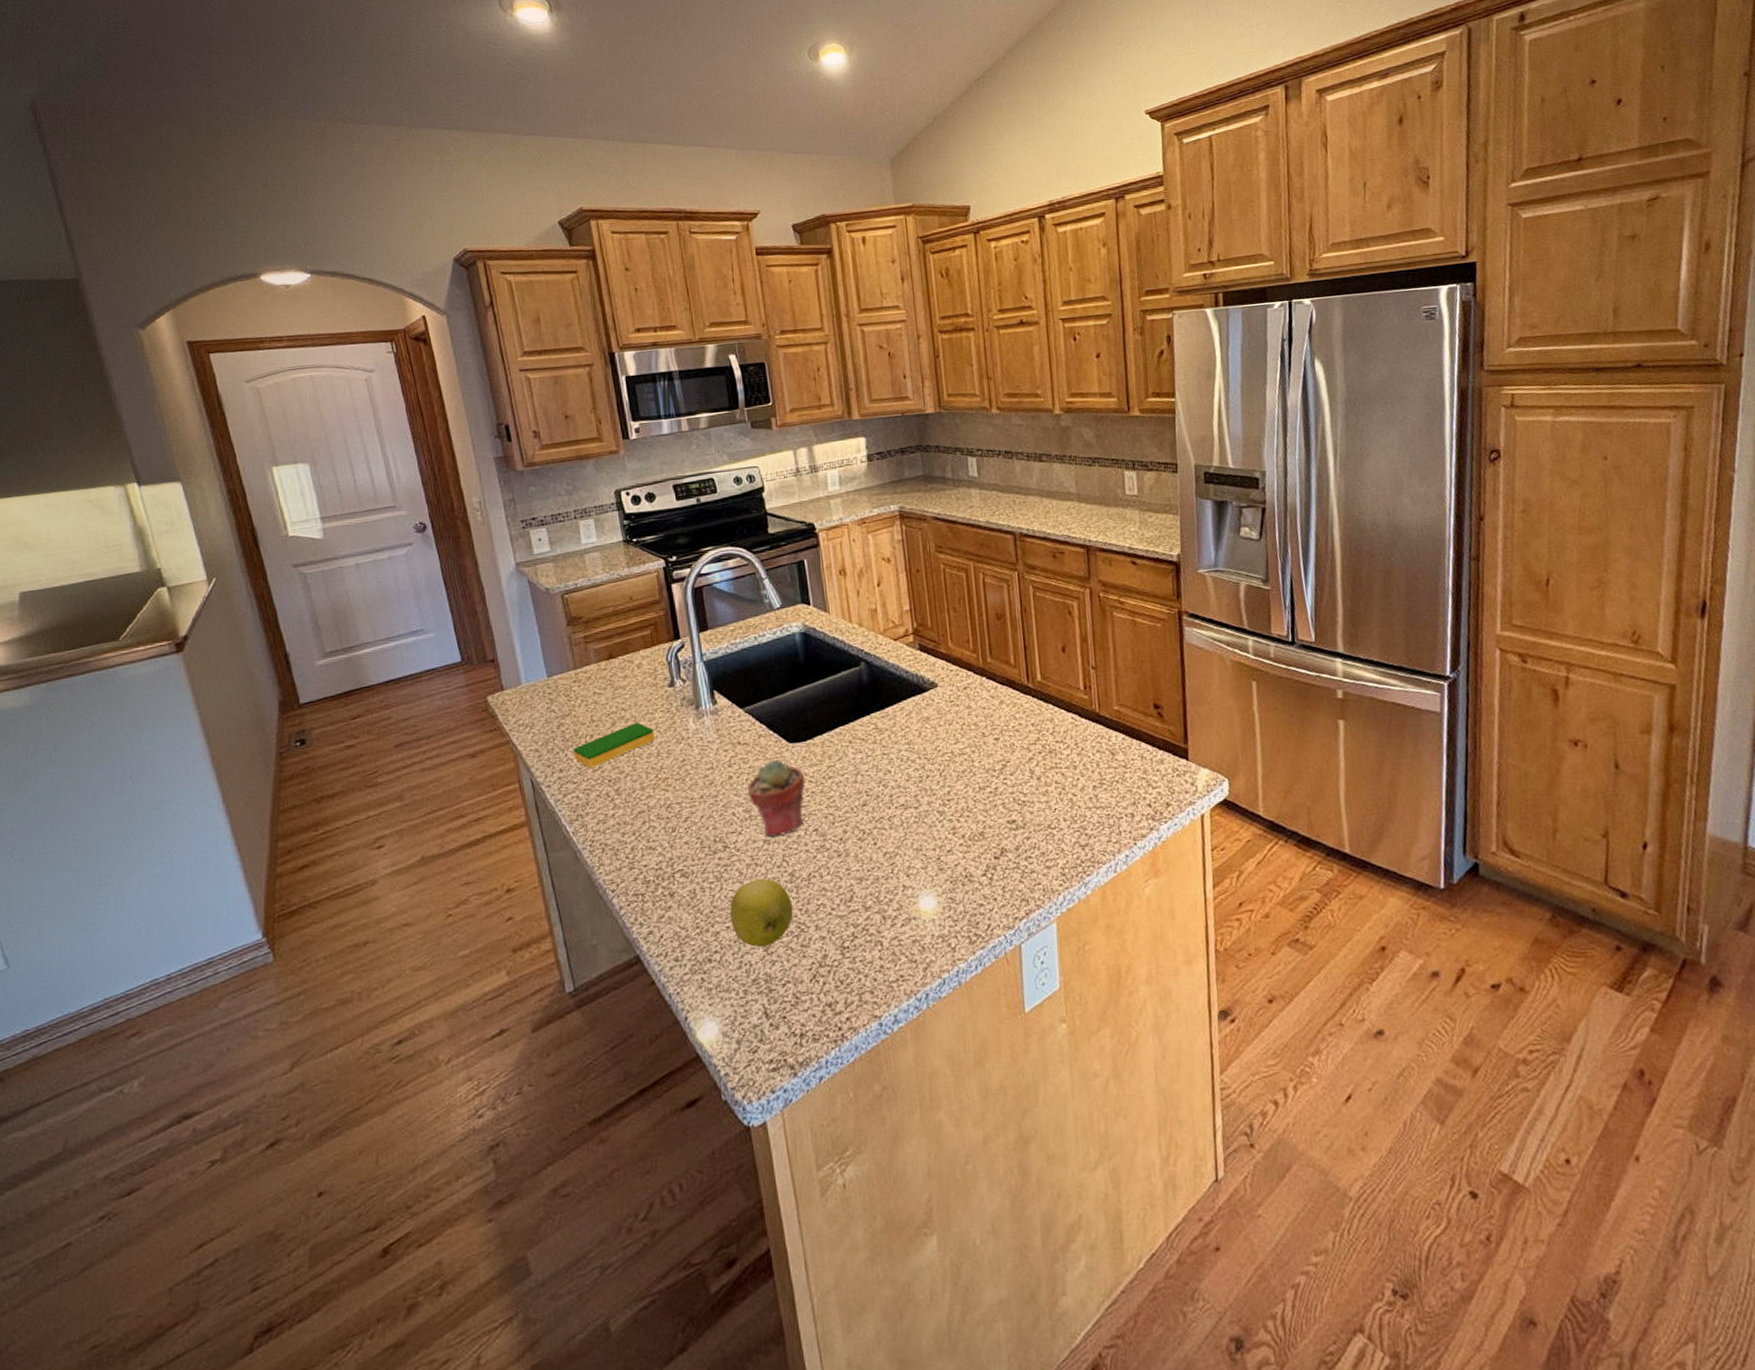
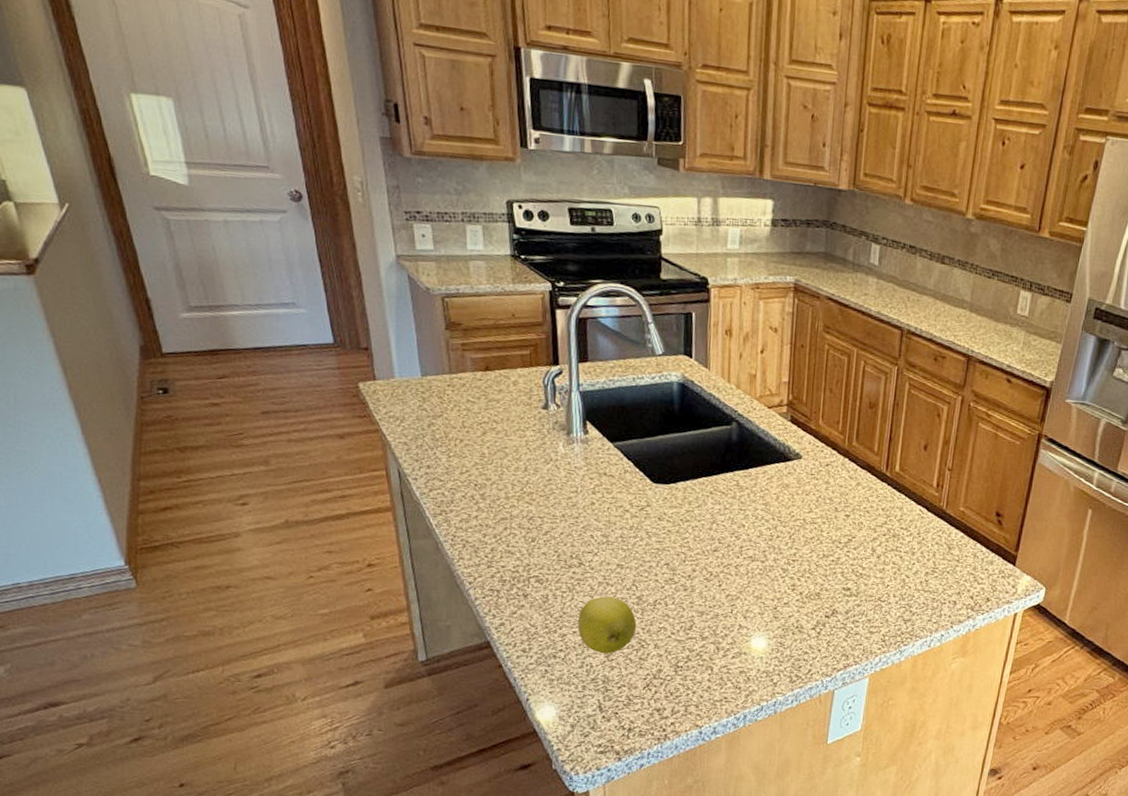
dish sponge: present [574,722,655,768] -> none [442,436,524,470]
potted succulent: present [748,760,805,838] -> none [608,495,663,564]

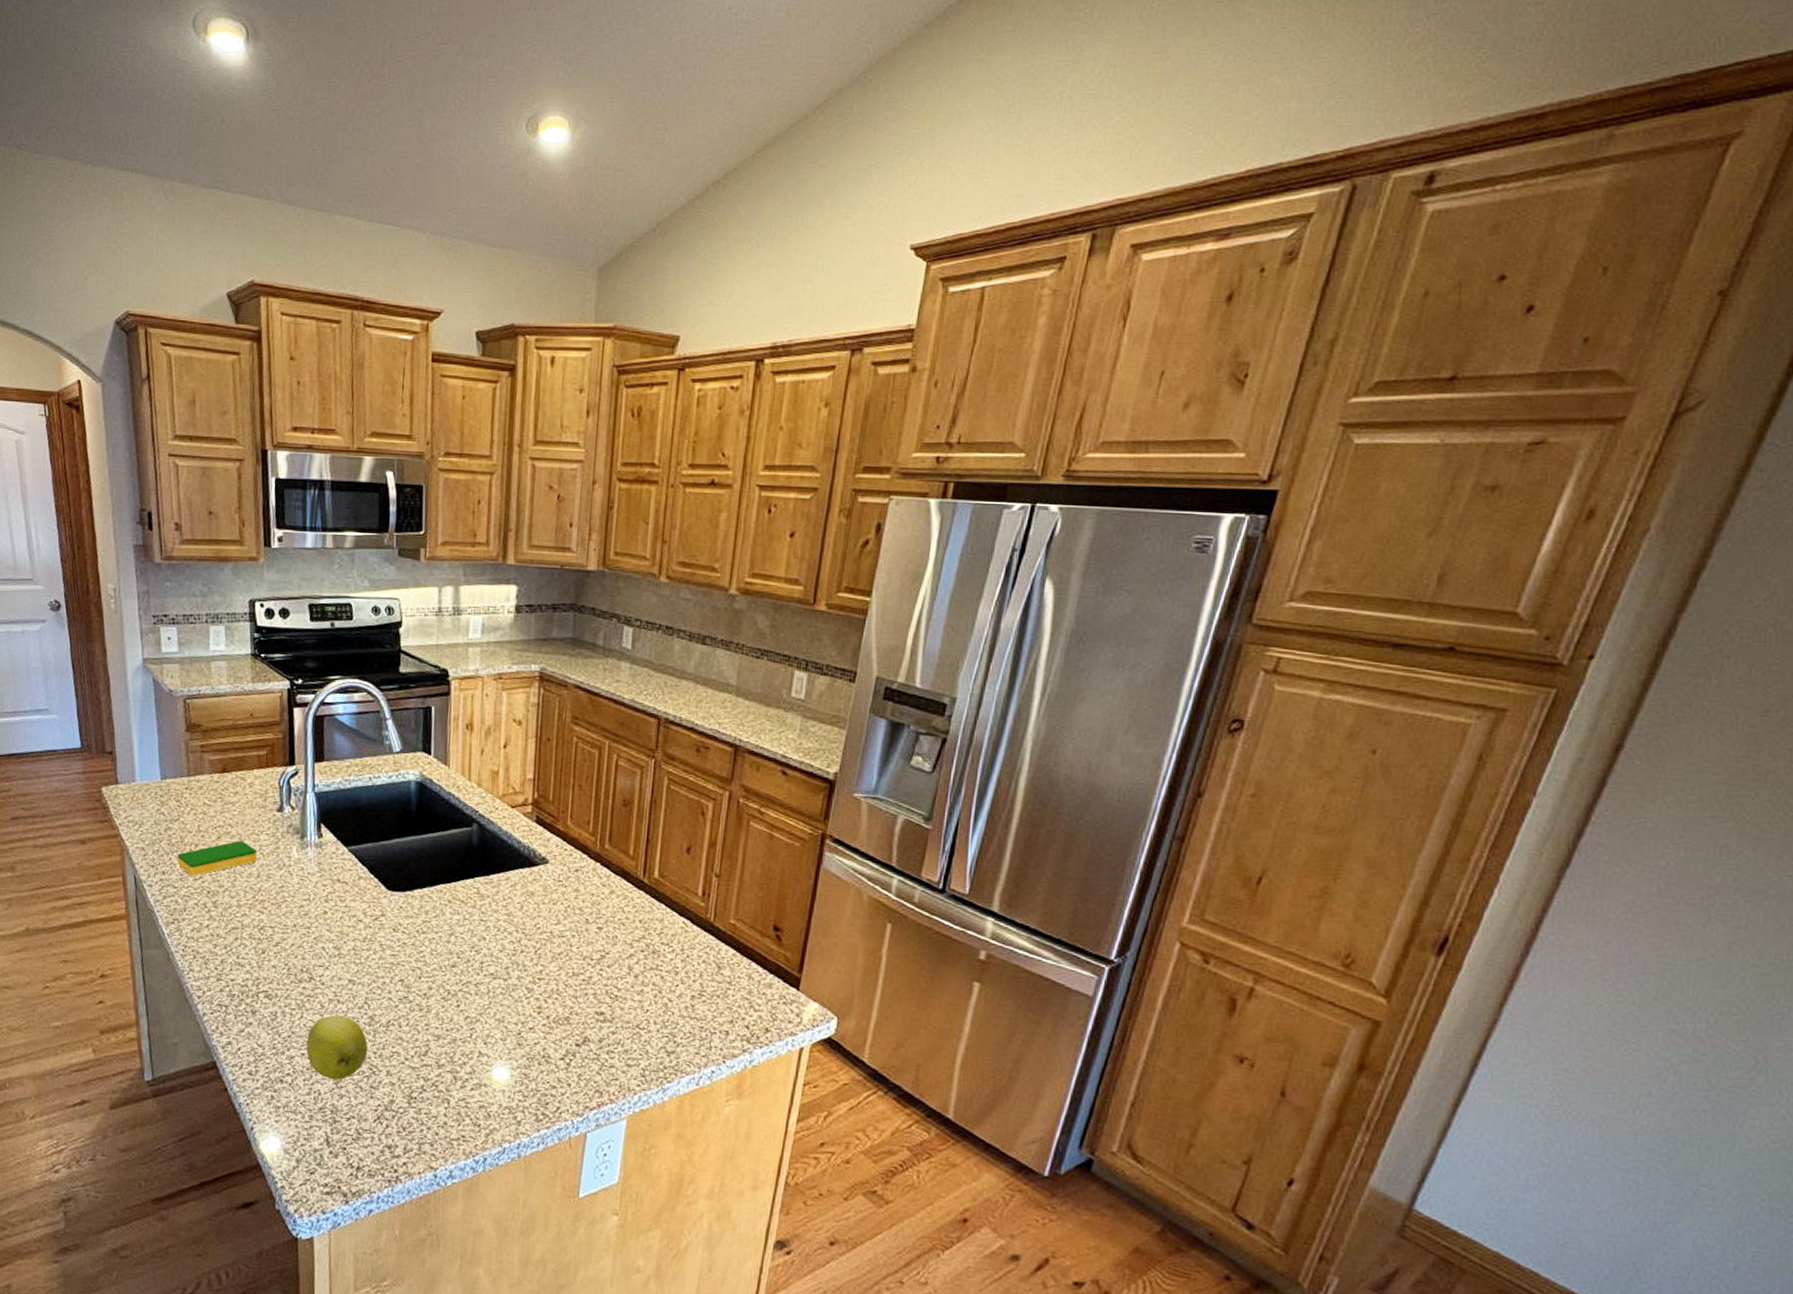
dish sponge: none [442,436,524,470] -> present [177,840,258,876]

